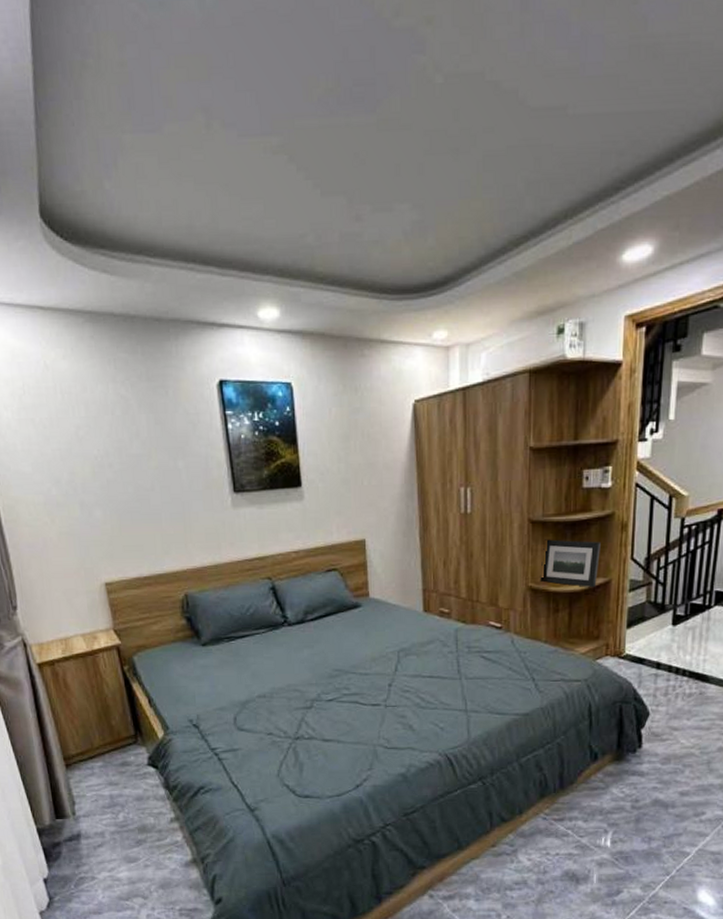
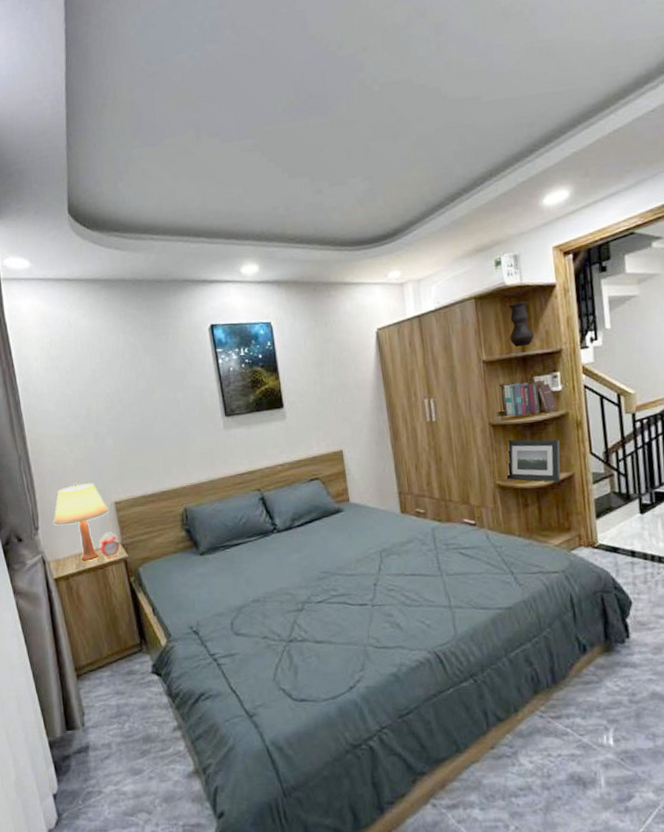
table lamp: none [34,560,99,647] -> present [54,483,109,562]
alarm clock: none [89,618,111,645] -> present [100,534,120,559]
books: none [537,474,604,513] -> present [496,380,557,417]
vase: none [563,380,589,434] -> present [508,301,534,347]

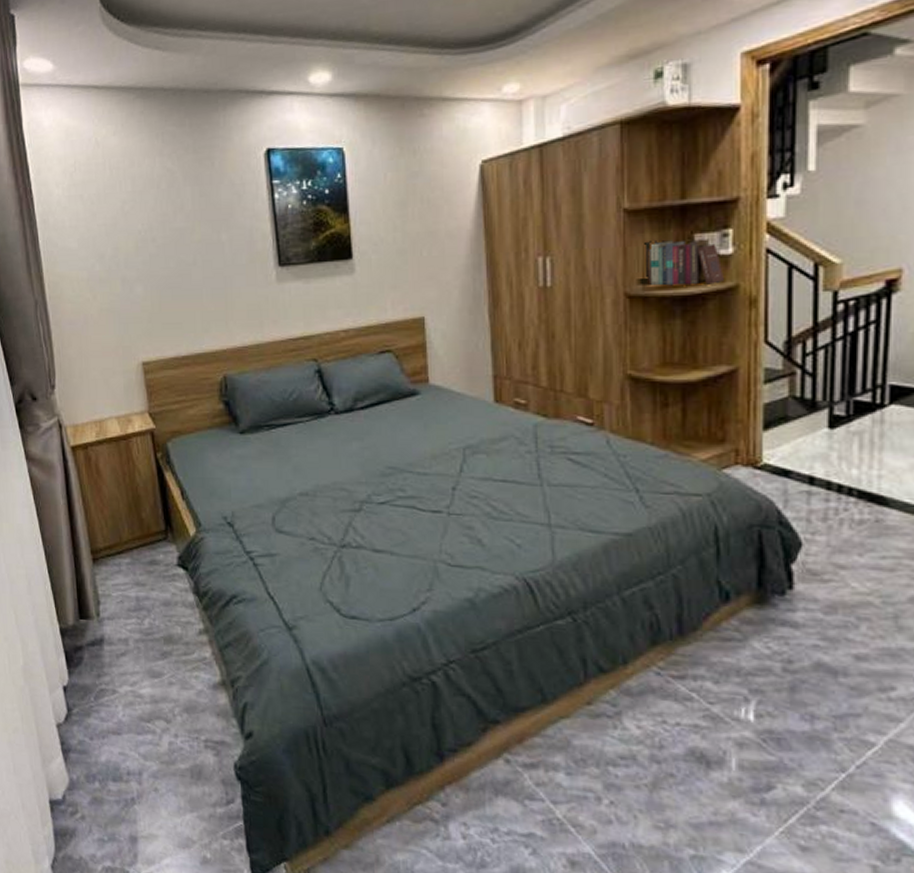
table lamp: present [54,483,109,562] -> none [72,338,135,429]
alarm clock: present [100,534,120,559] -> none [124,400,146,428]
picture frame: present [506,439,561,482] -> none [641,317,722,378]
vase: present [508,301,534,347] -> none [665,129,700,192]

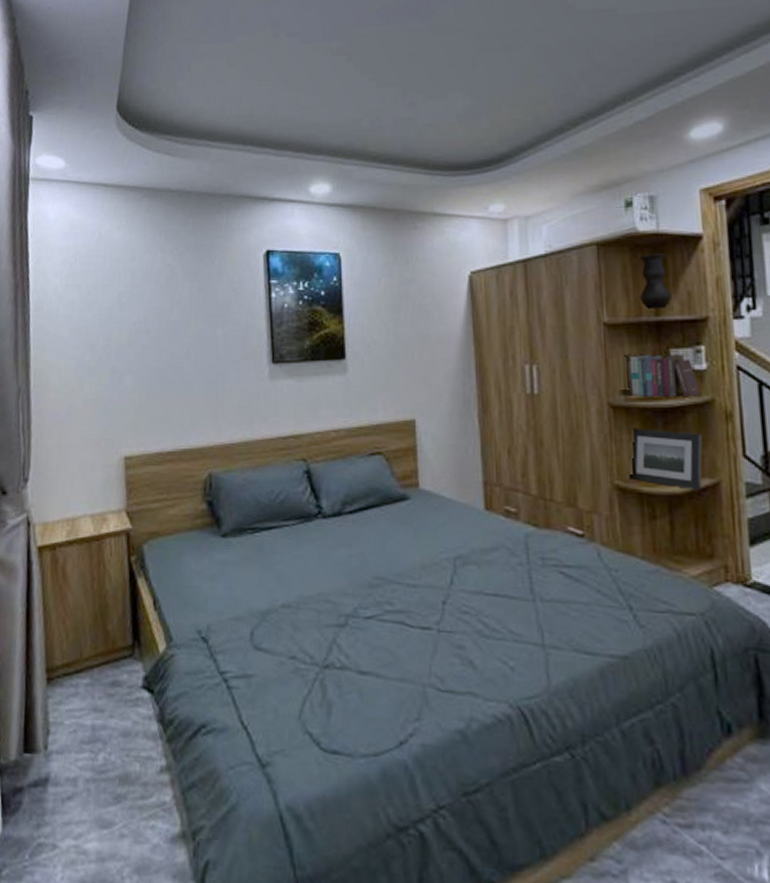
picture frame: none [641,317,722,378] -> present [628,428,703,491]
vase: none [665,129,700,192] -> present [639,254,672,309]

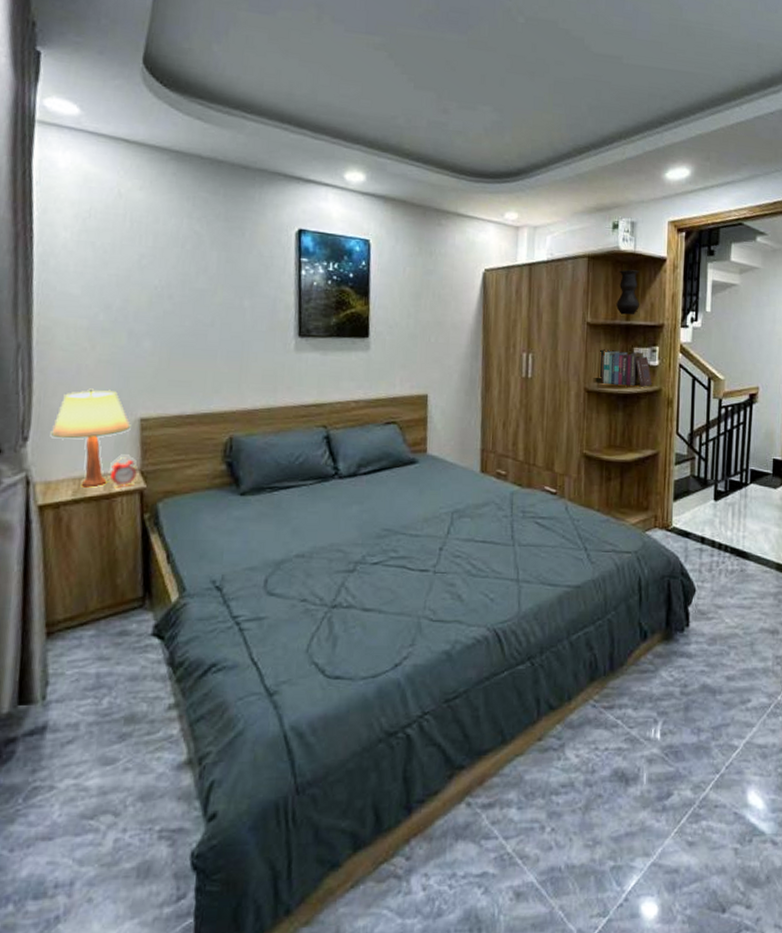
table lamp: none [48,430,116,529] -> present [51,390,131,488]
alarm clock: none [99,497,123,528] -> present [110,457,137,487]
picture frame: present [628,428,703,491] -> none [594,409,650,459]

